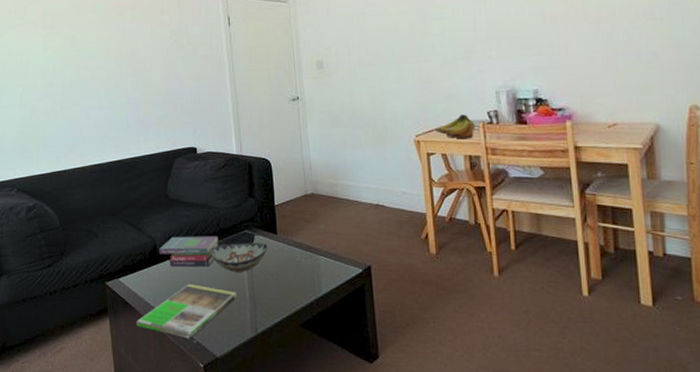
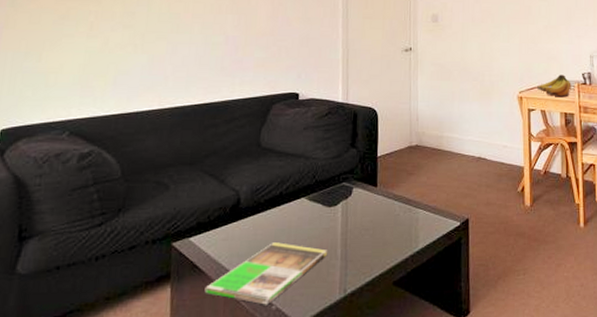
books: present [159,236,218,267] -> none [242,188,313,223]
decorative bowl: present [209,243,269,272] -> none [301,196,367,228]

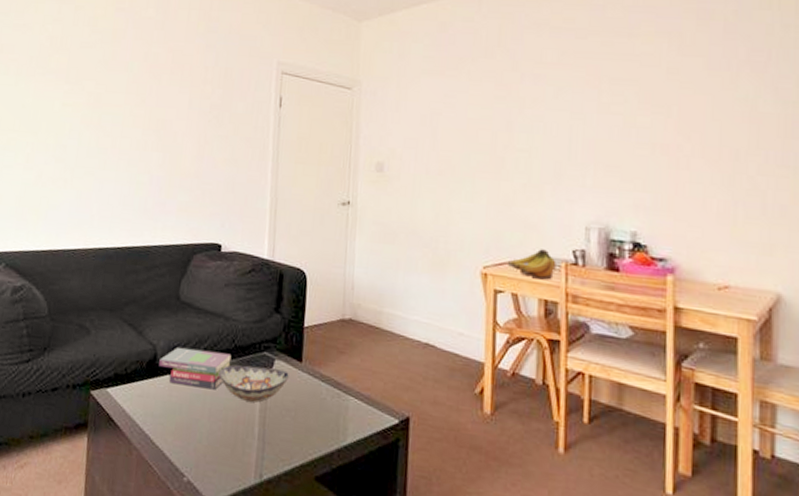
magazine: present [204,242,328,305] -> none [118,407,245,475]
books: none [242,188,313,223] -> present [159,347,232,390]
decorative bowl: none [301,196,367,228] -> present [218,365,290,403]

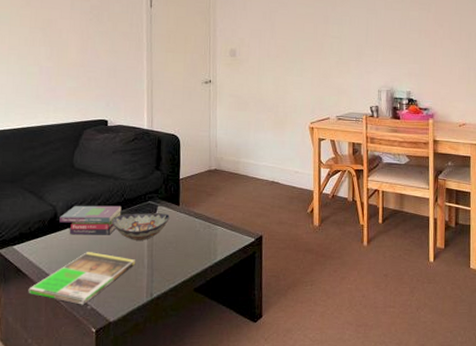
magazine: none [118,407,245,475] -> present [28,252,136,305]
fruit: present [508,249,556,280] -> none [328,107,360,129]

